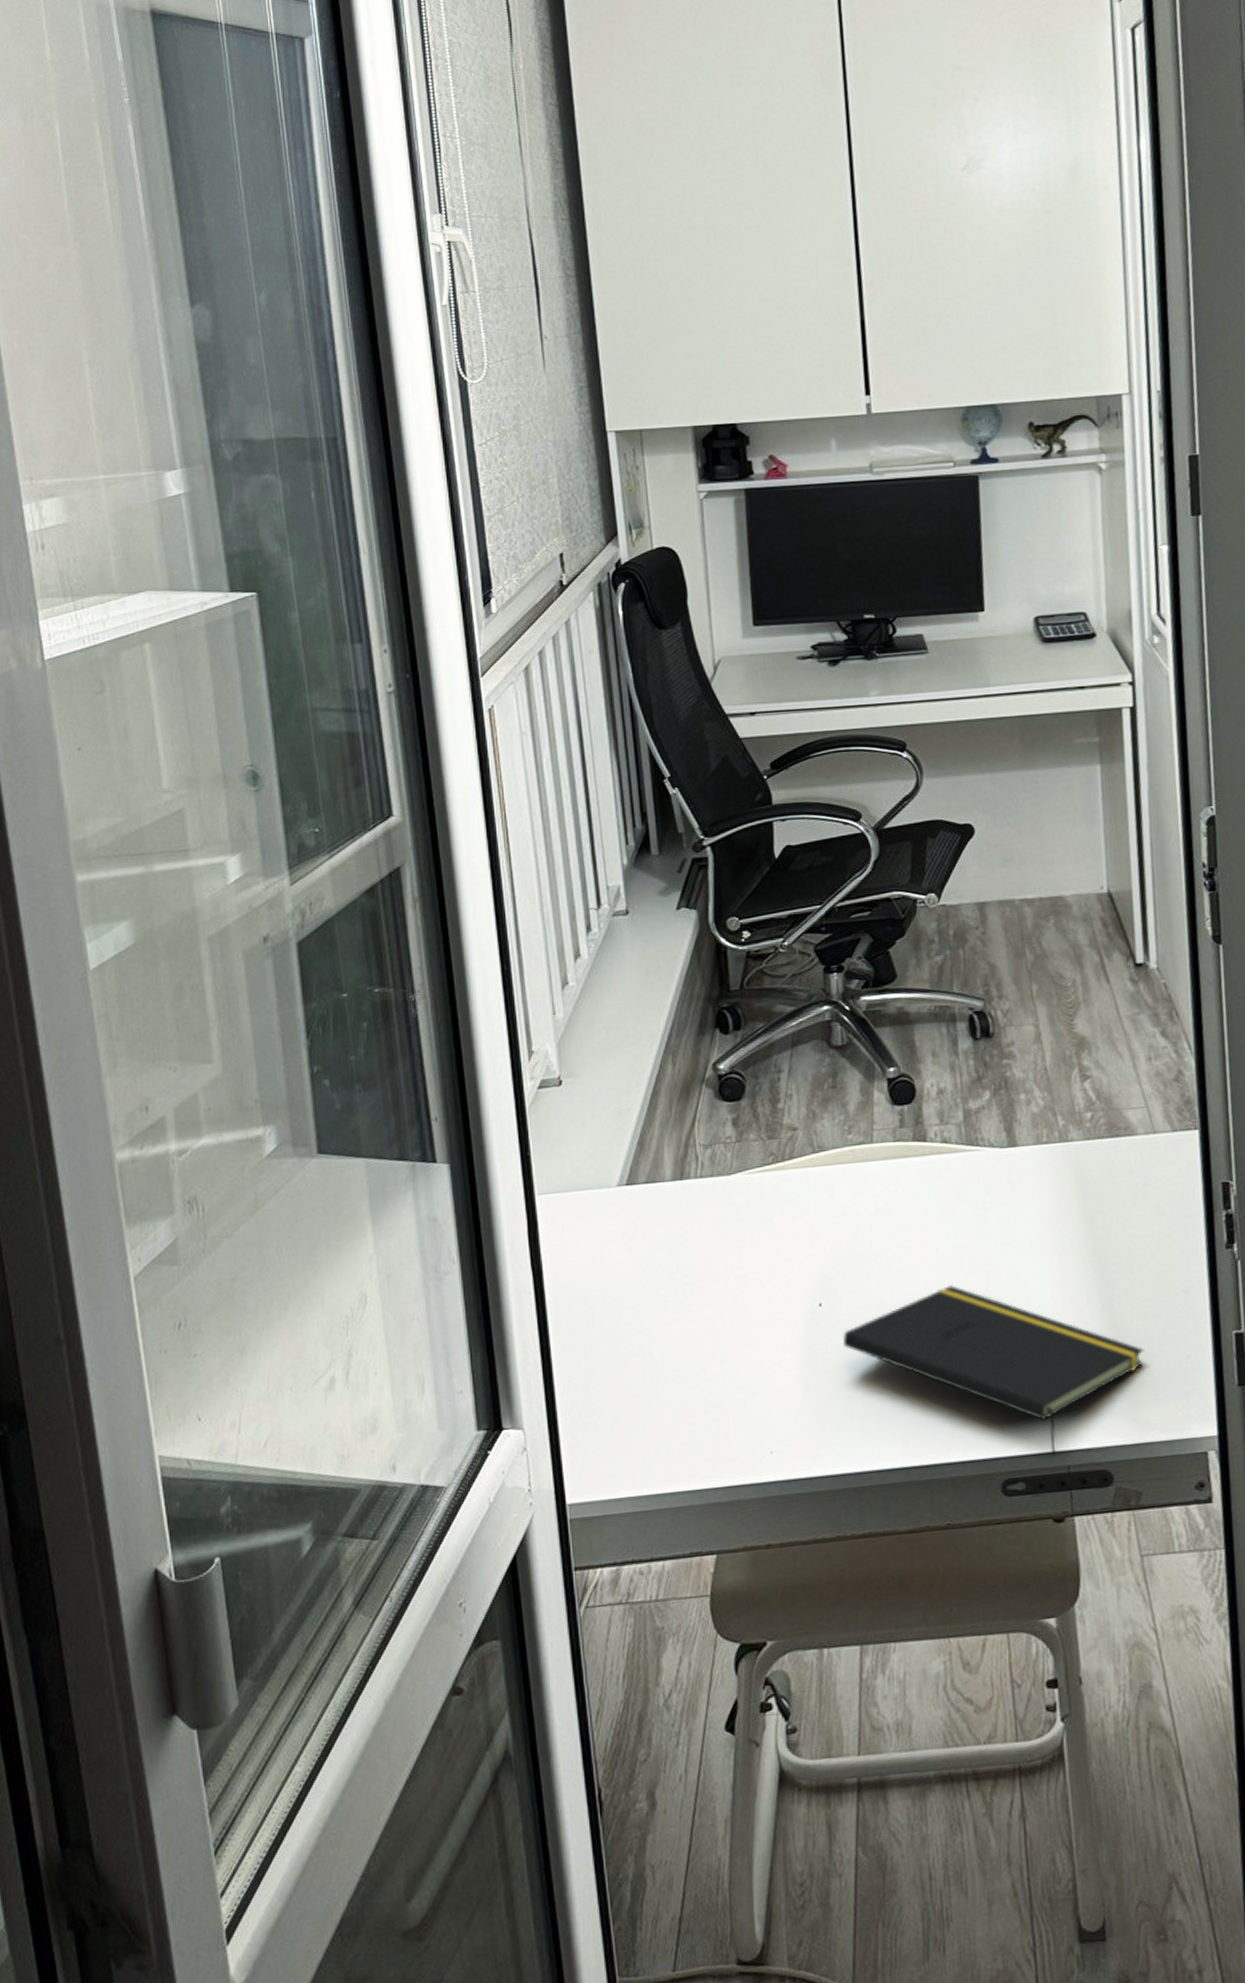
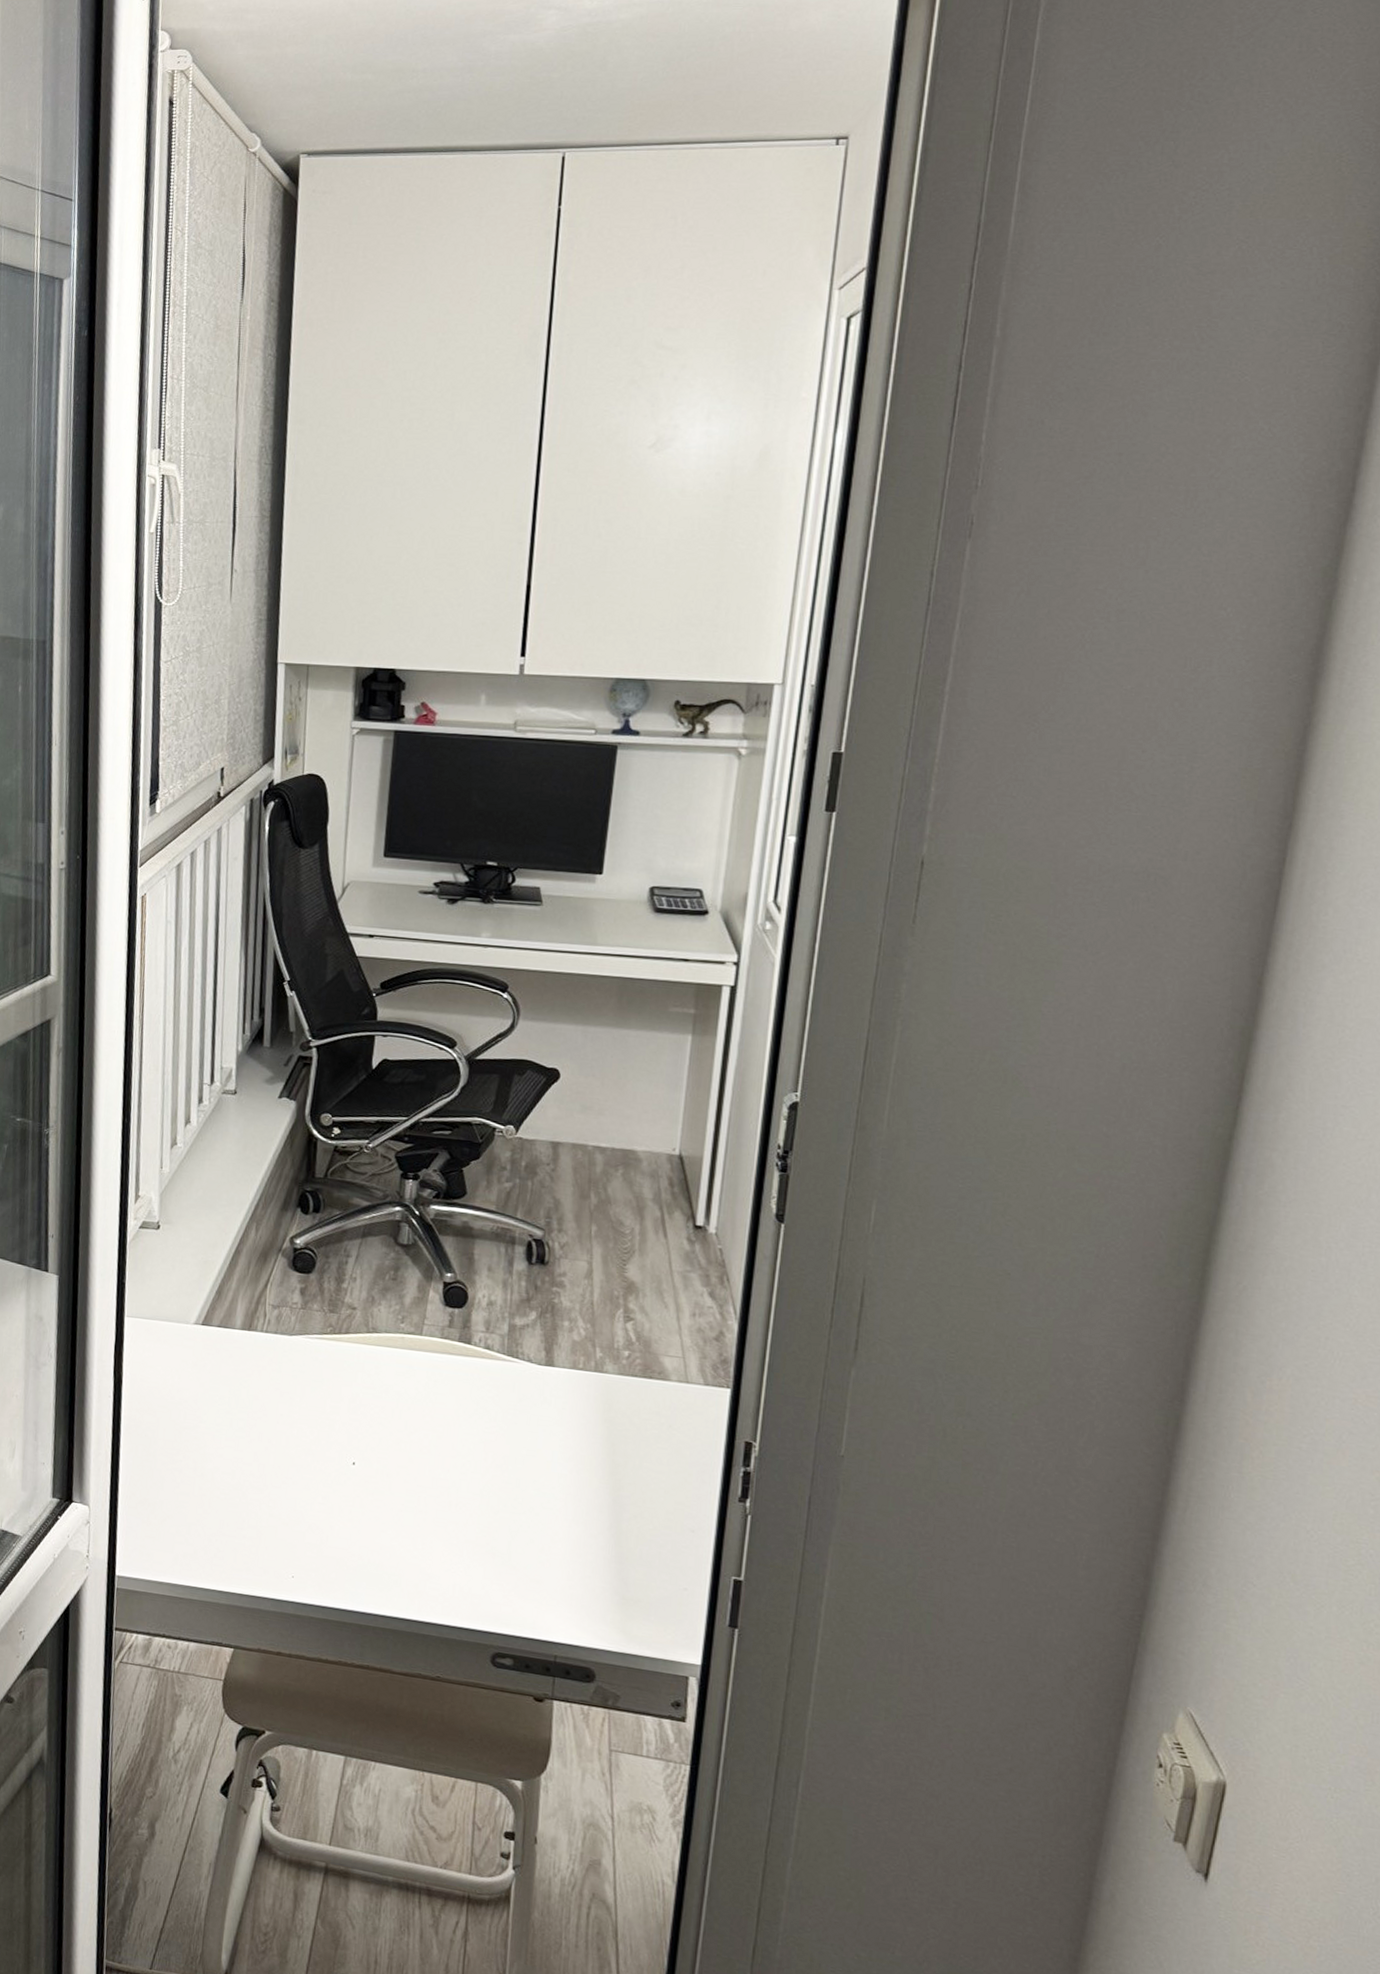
notepad: present [843,1285,1144,1455] -> none [369,1474,644,1643]

